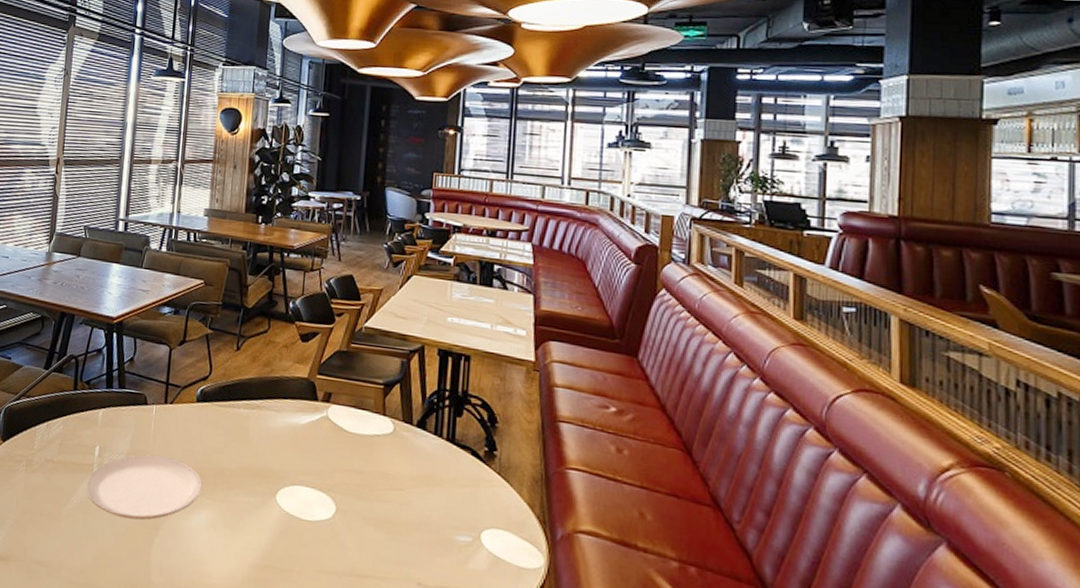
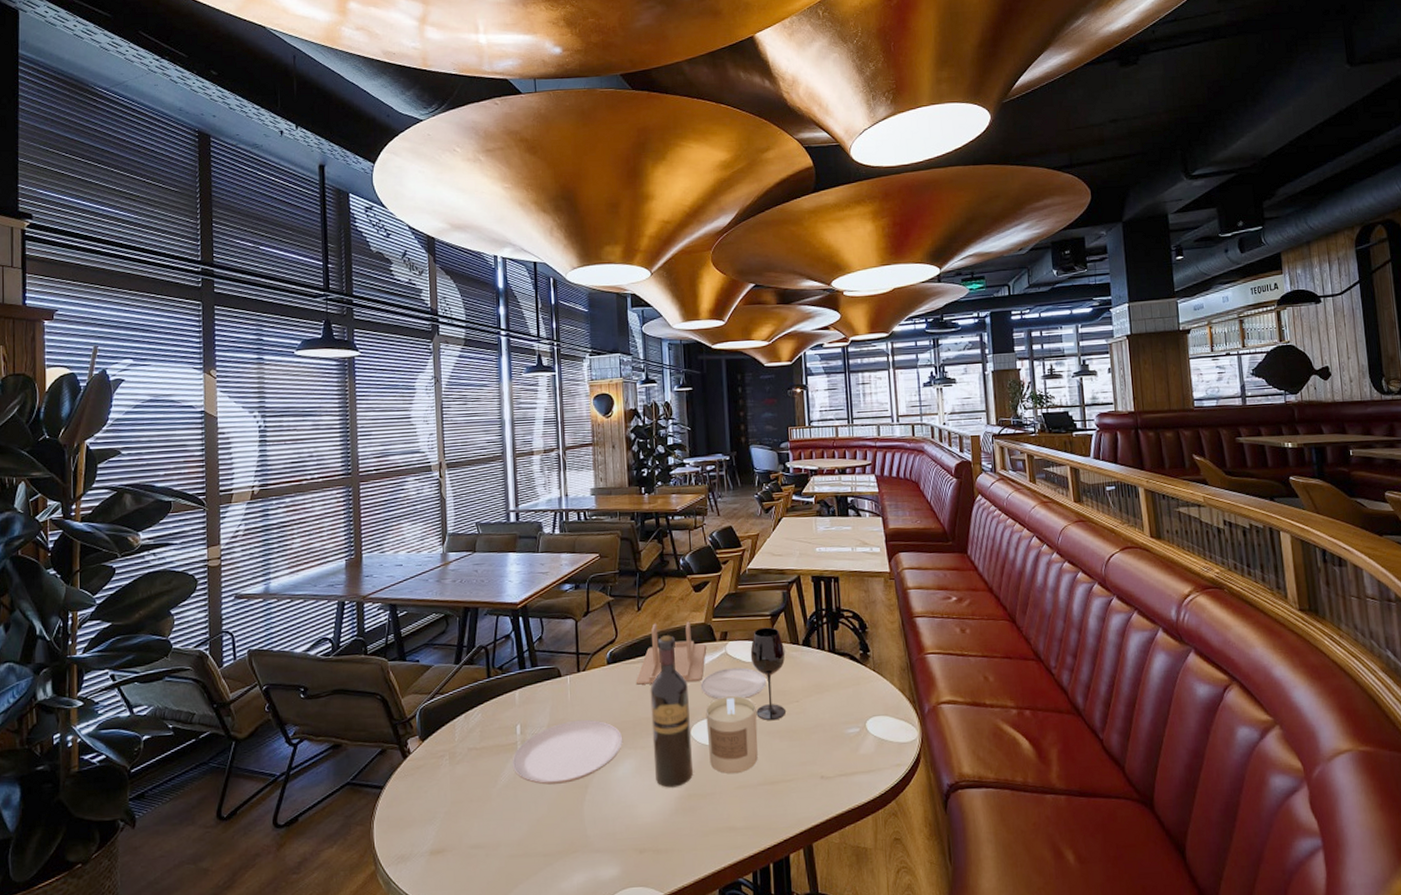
napkin holder: none [224,367,305,442] -> present [635,621,706,685]
wine bottle: none [230,383,280,554] -> present [650,635,693,788]
candle: none [292,465,353,556] -> present [705,696,758,774]
plate: none [293,433,370,473] -> present [700,667,767,700]
wine glass: none [352,396,396,506] -> present [750,627,786,721]

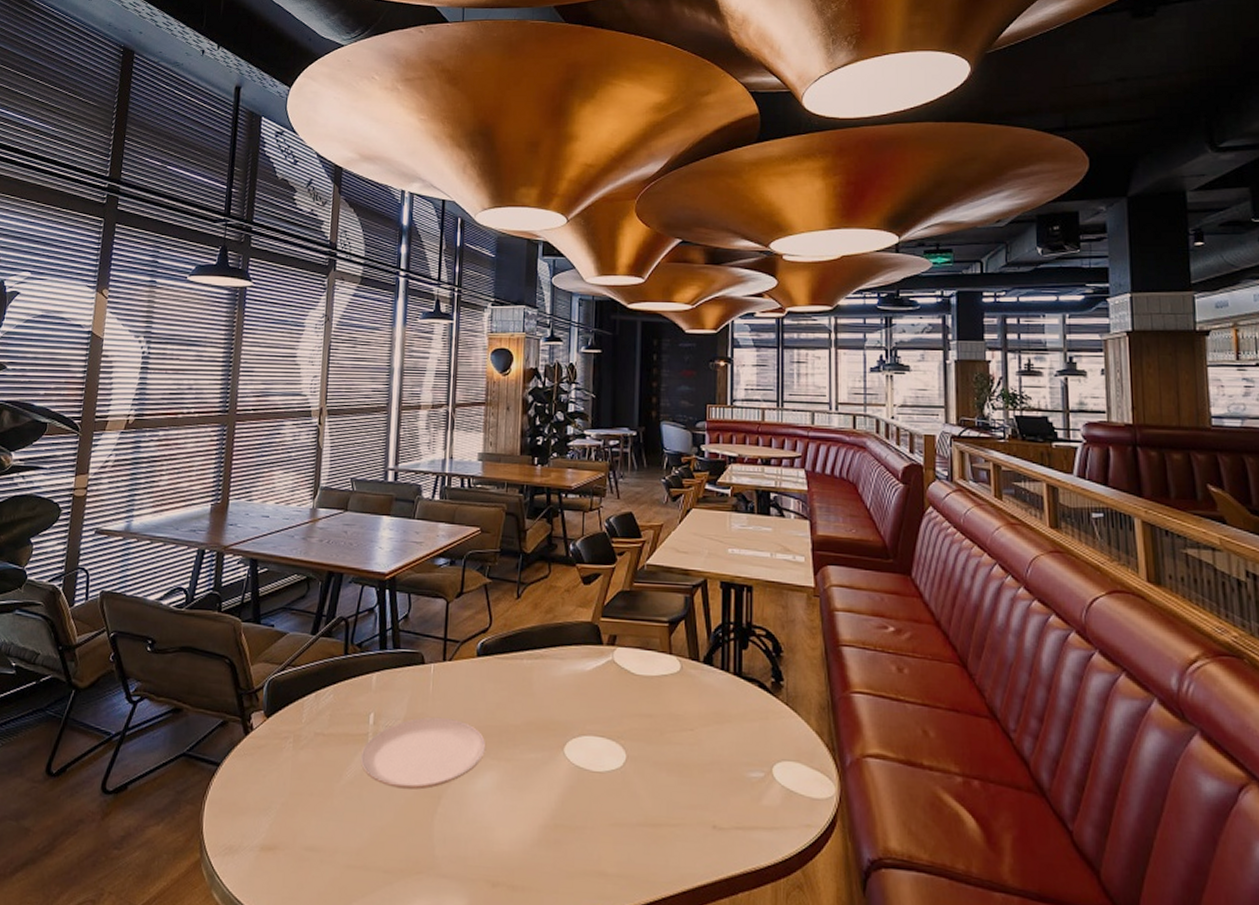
napkin holder: present [635,621,706,685] -> none [506,615,590,689]
wine bottle: present [650,635,693,788] -> none [518,631,566,814]
plate: present [700,667,767,700] -> none [580,679,658,718]
candle: present [705,696,758,774] -> none [582,712,643,808]
wine glass: present [750,627,786,721] -> none [641,636,682,749]

